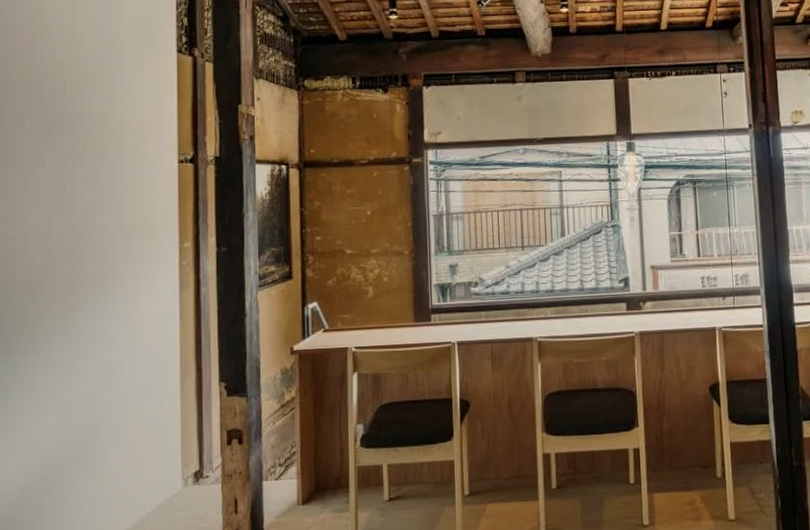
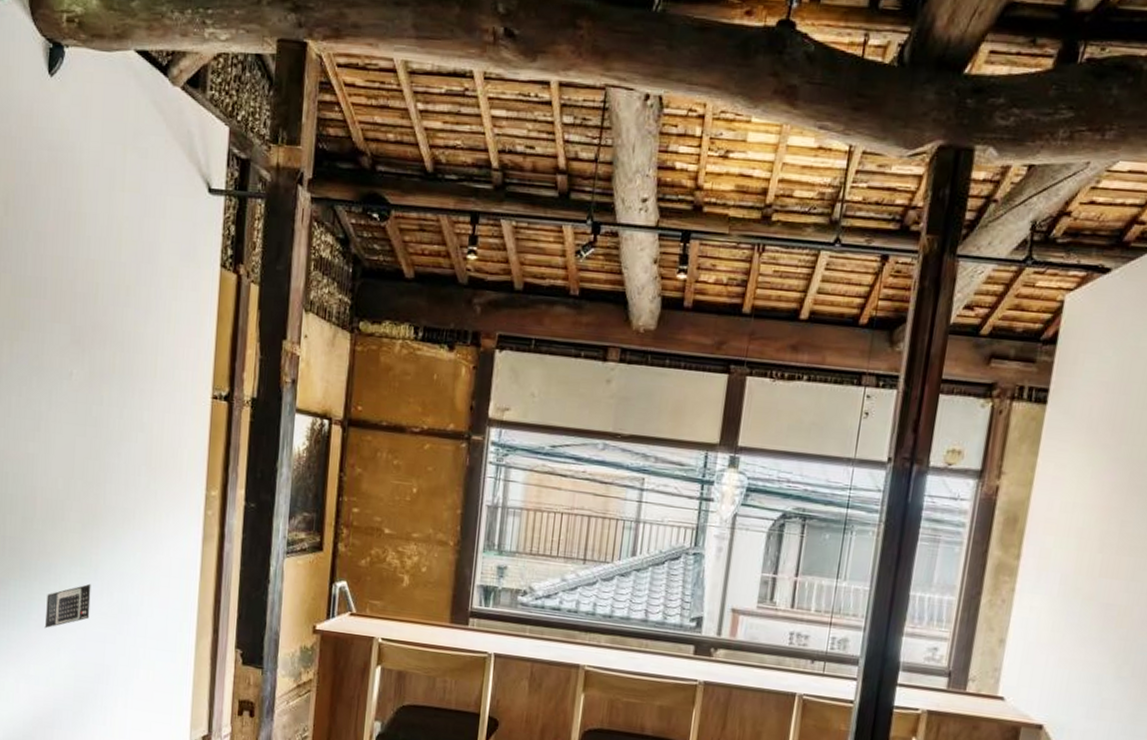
calendar: none [29,347,74,399] -> present [44,583,91,629]

